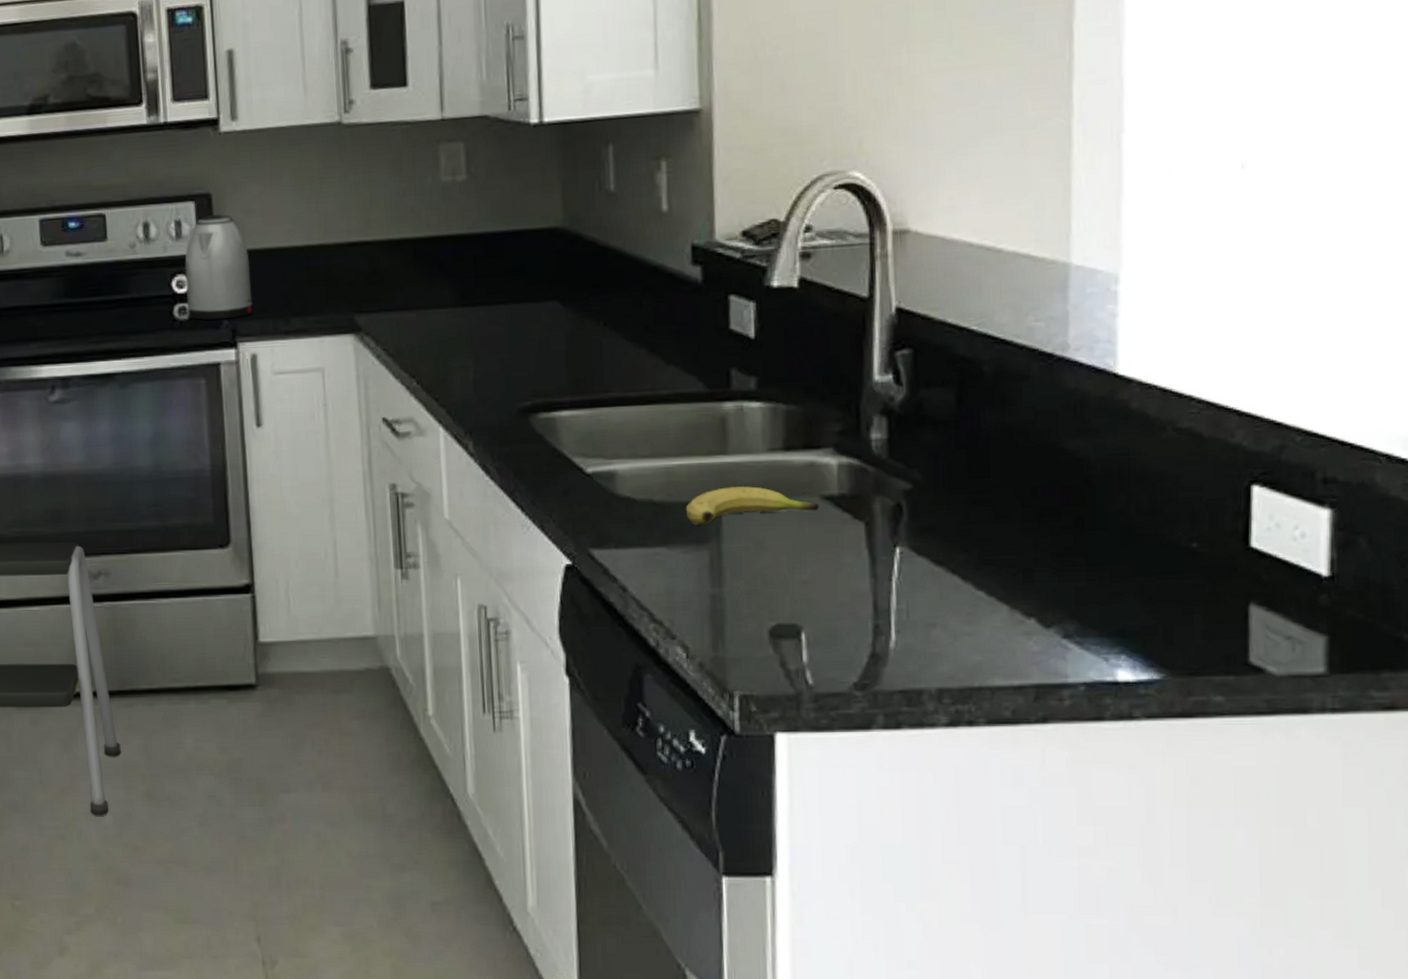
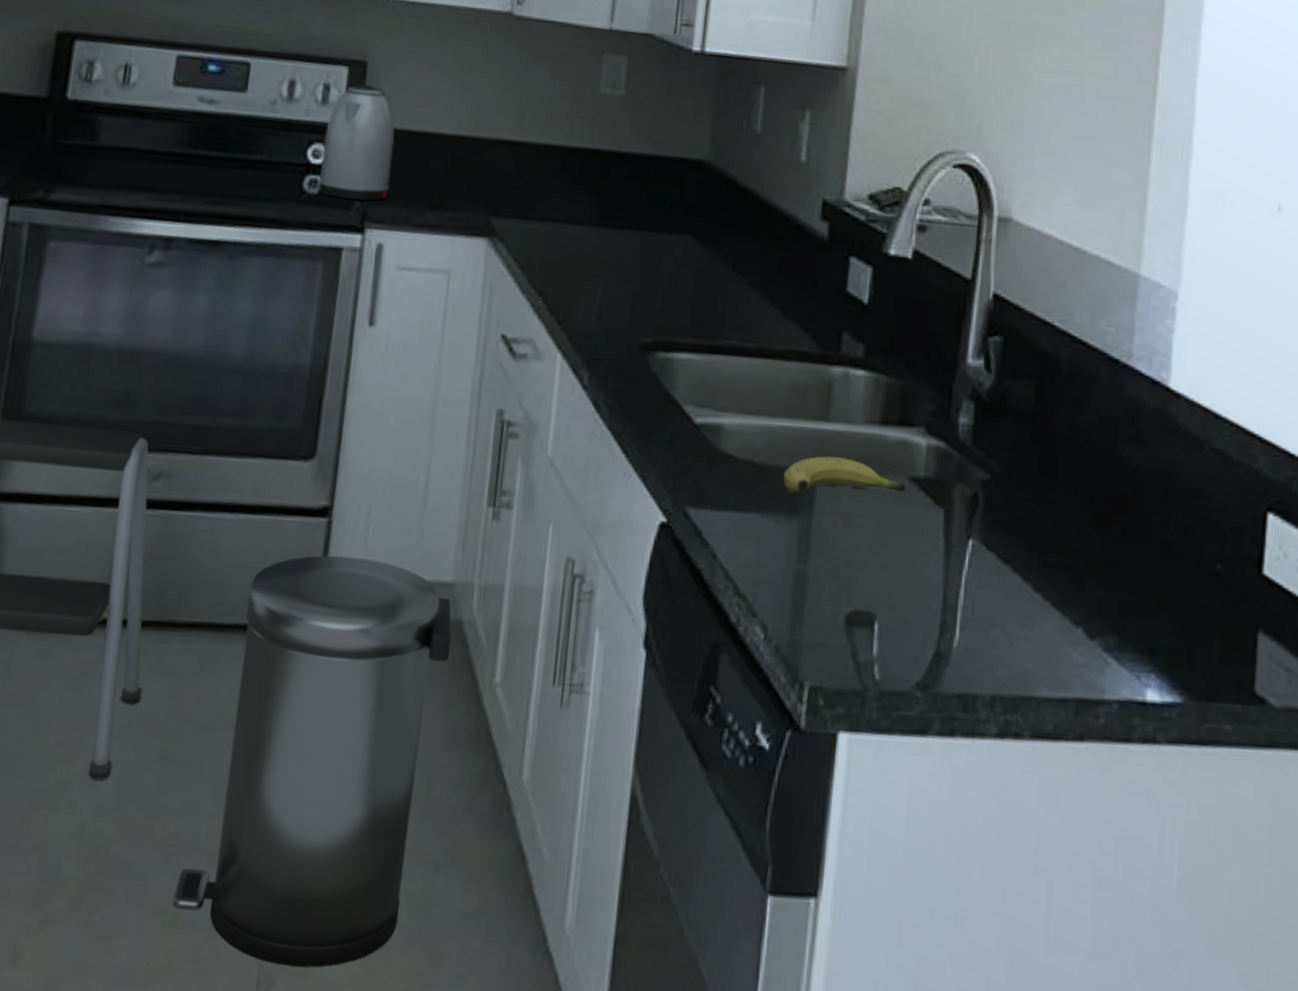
pedal bin: none [179,623,382,949] -> present [172,555,452,968]

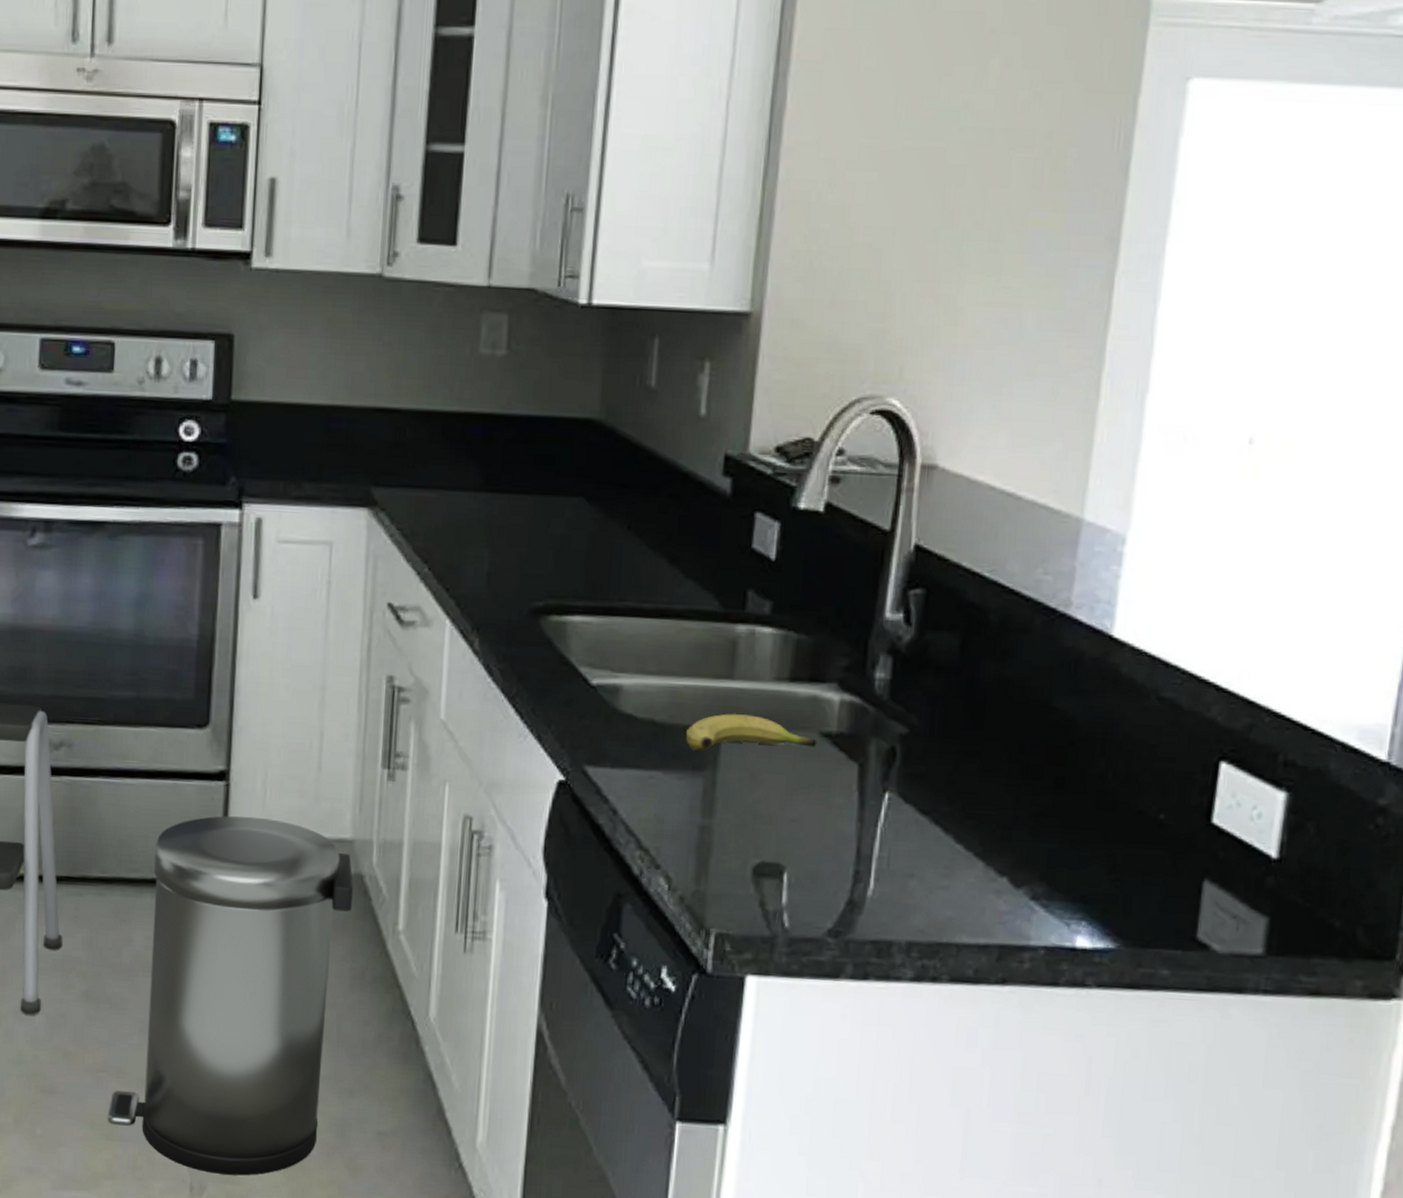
kettle: present [318,84,395,201] -> none [192,358,267,476]

